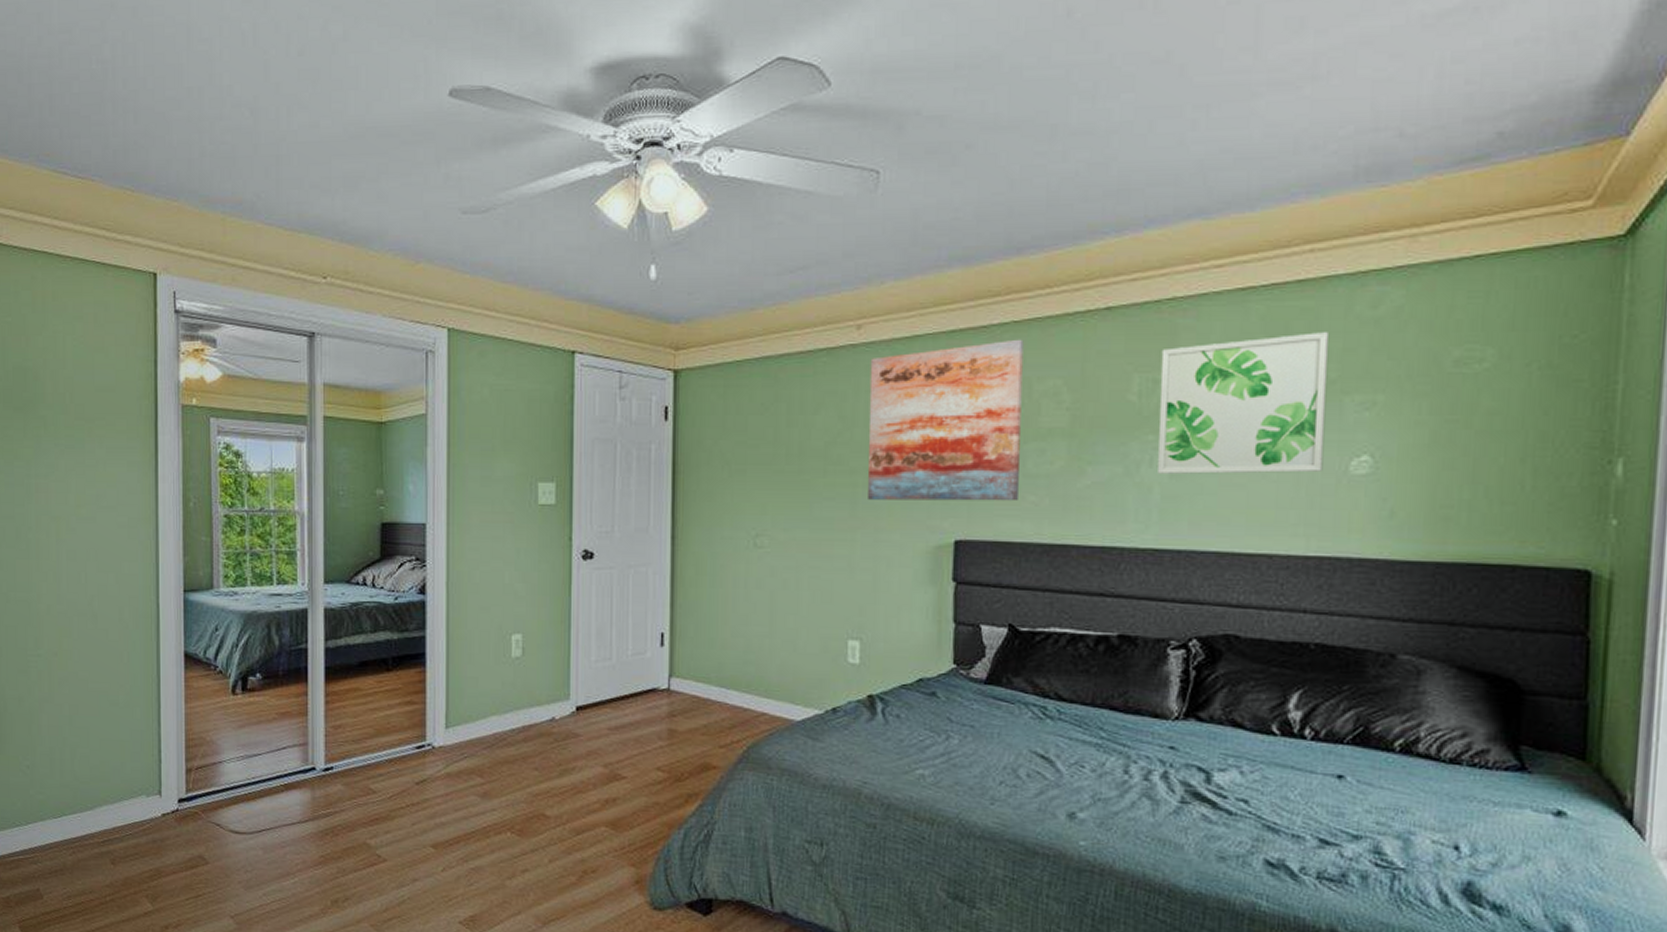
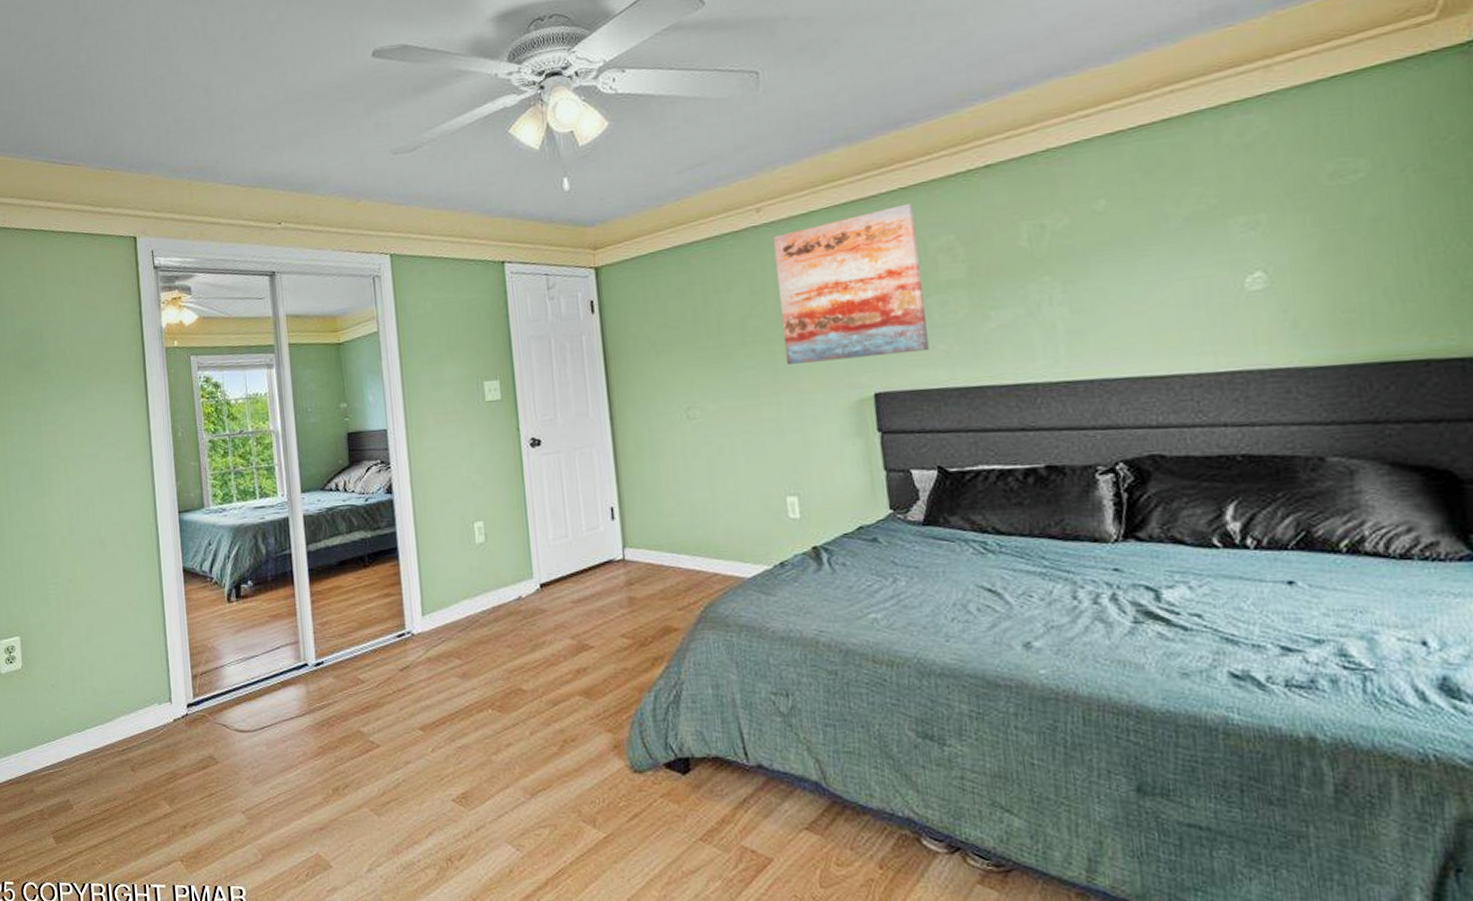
wall art: present [1158,332,1330,474] -> none [1044,163,1219,311]

